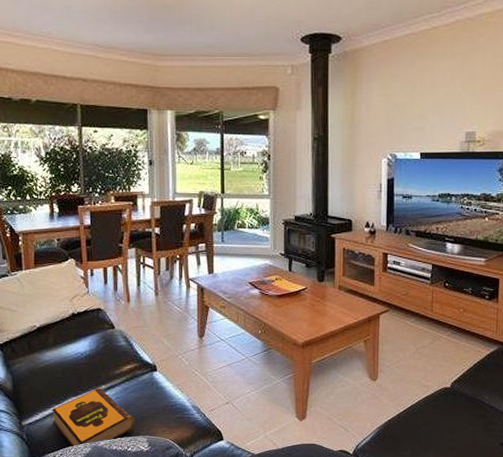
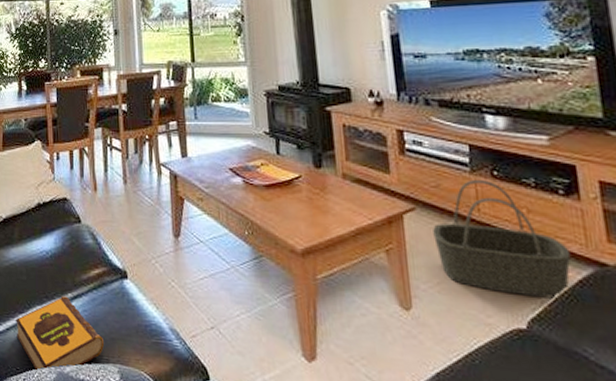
basket: none [399,289,486,367] -> present [433,179,571,299]

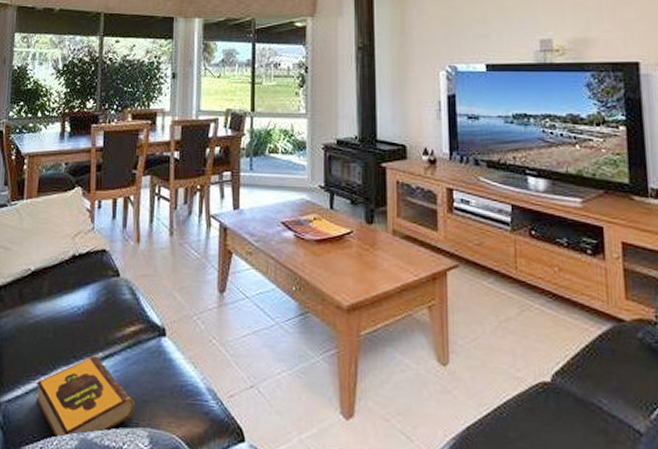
basket: present [433,179,571,299] -> none [473,238,594,353]

